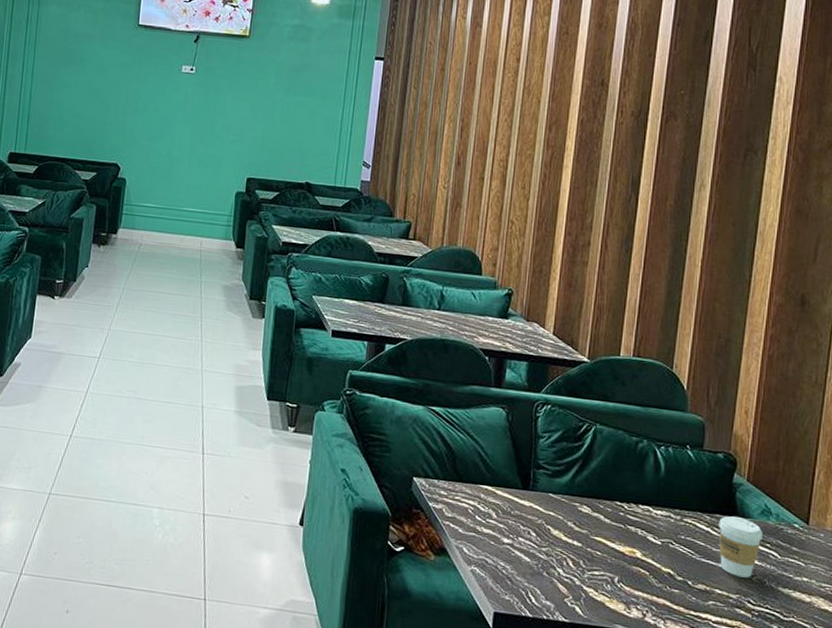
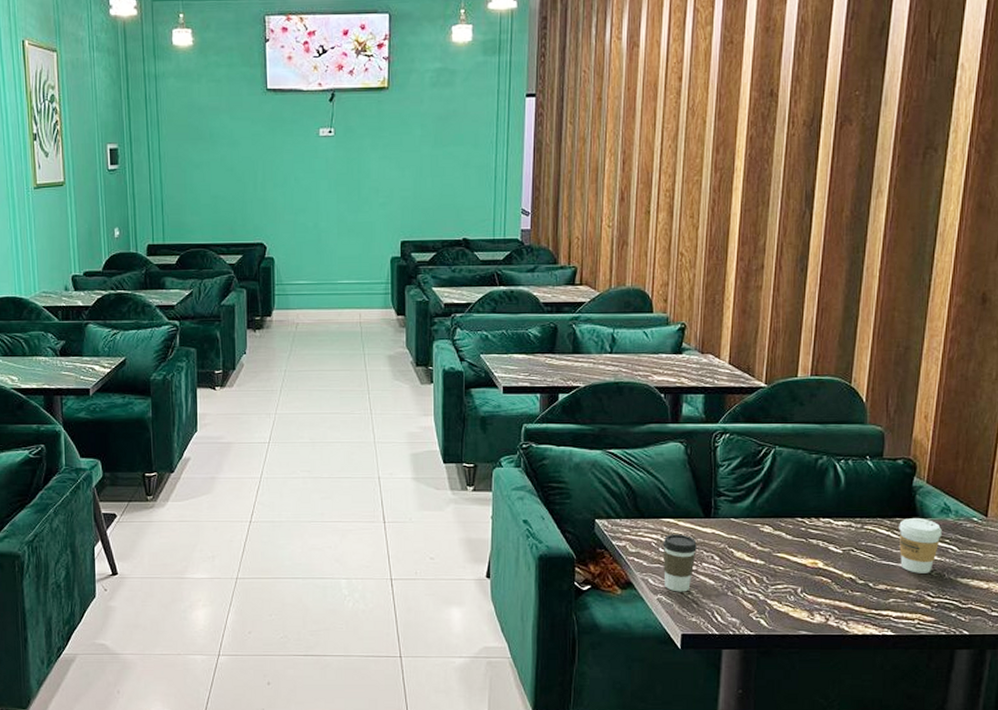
coffee cup: none [479,502,514,567] -> present [662,534,697,592]

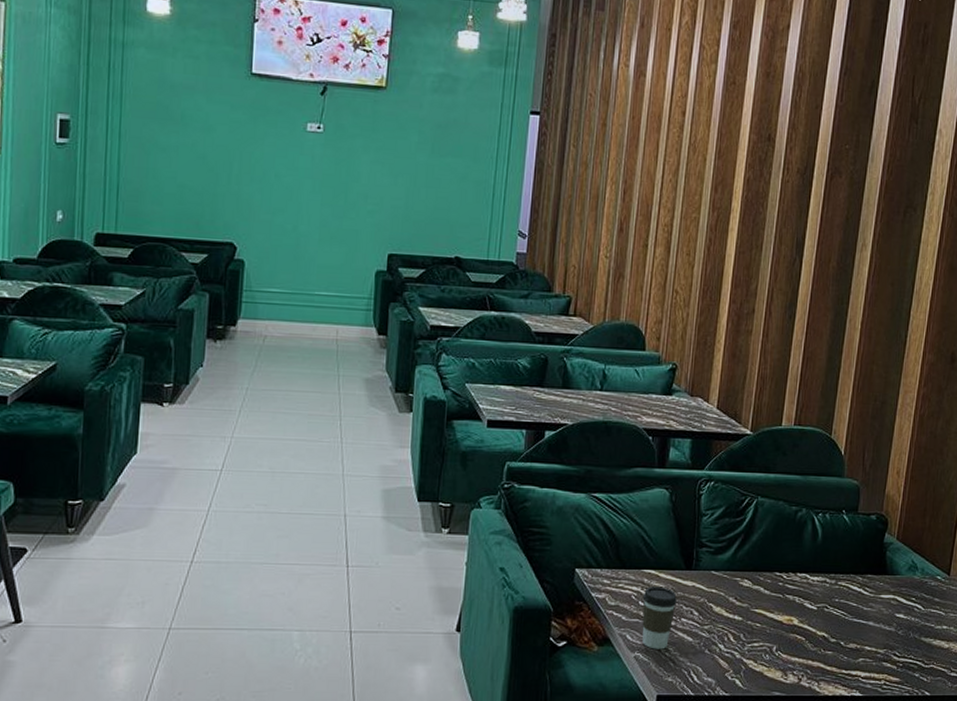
coffee cup: present [899,518,942,573] -> none [869,575,909,632]

